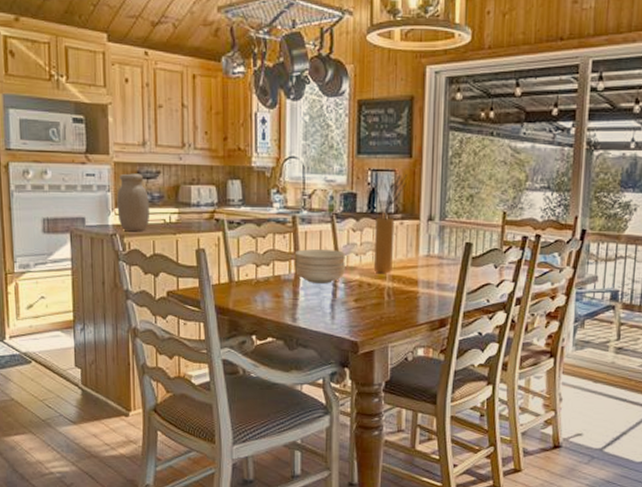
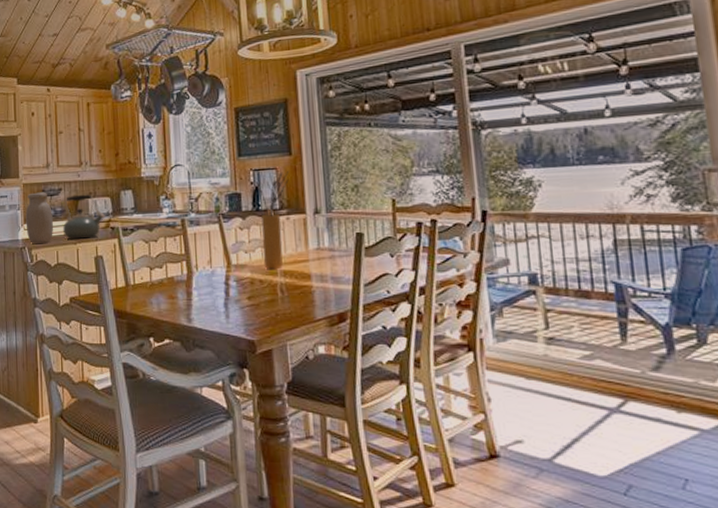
kettle: none [160,180,209,229] -> present [62,194,105,239]
bowl: present [295,249,345,283] -> none [186,249,236,283]

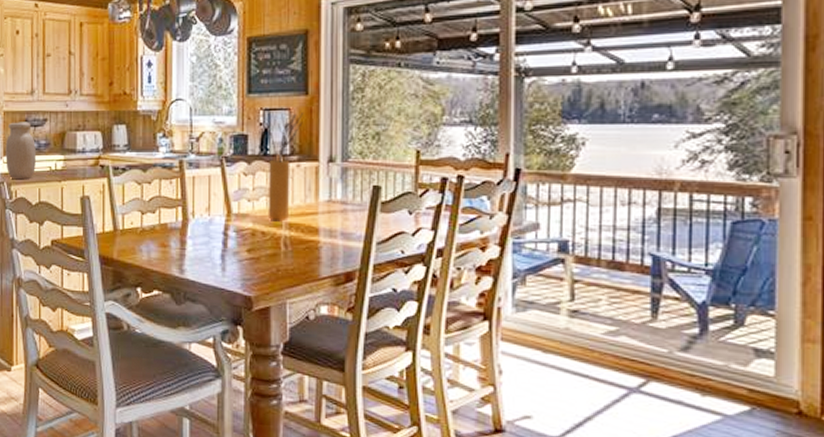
kettle: present [62,194,105,239] -> none [46,126,94,176]

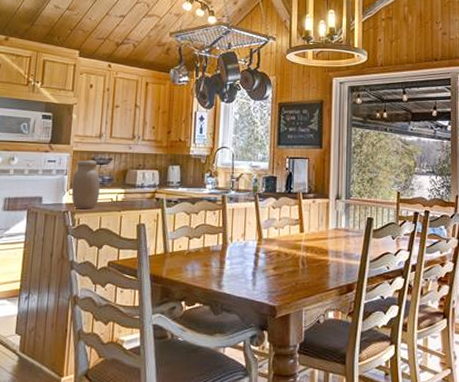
vase: present [266,107,304,220] -> none [290,157,319,244]

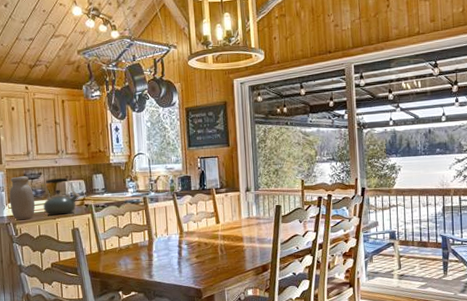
kettle: none [108,165,152,207] -> present [43,177,80,215]

